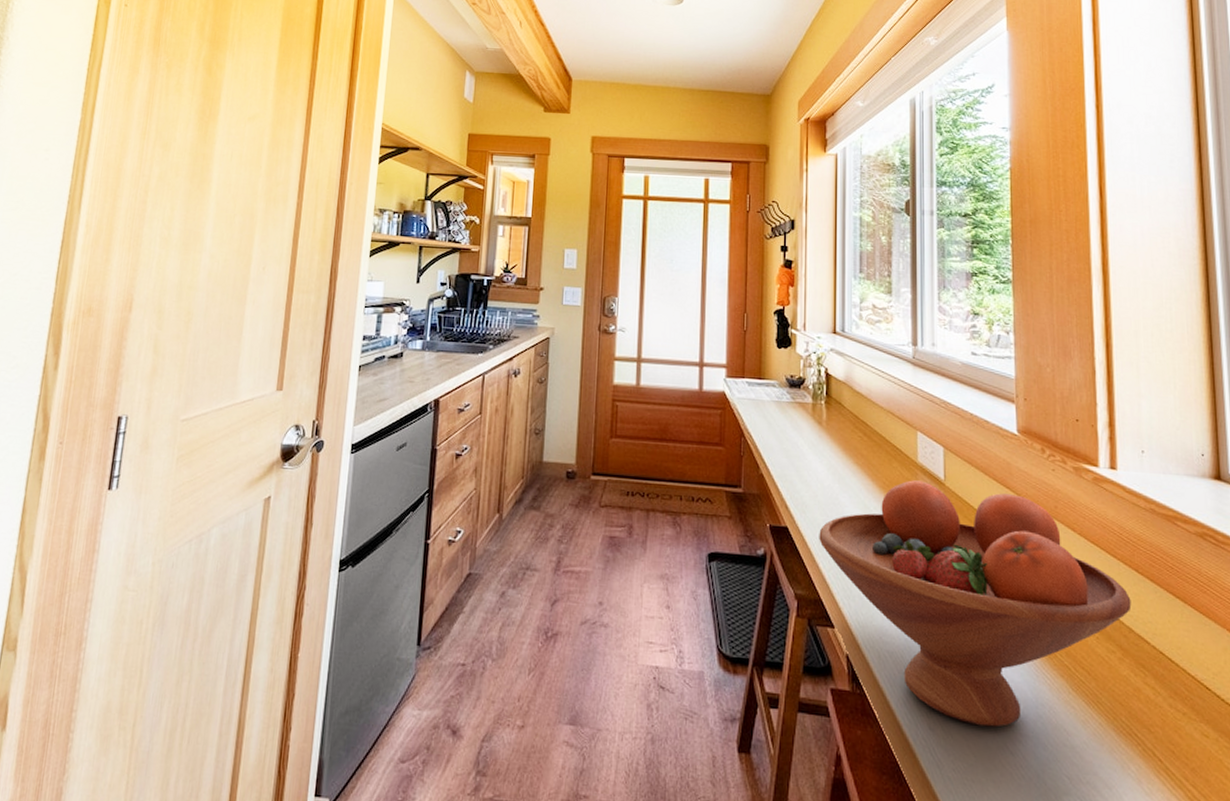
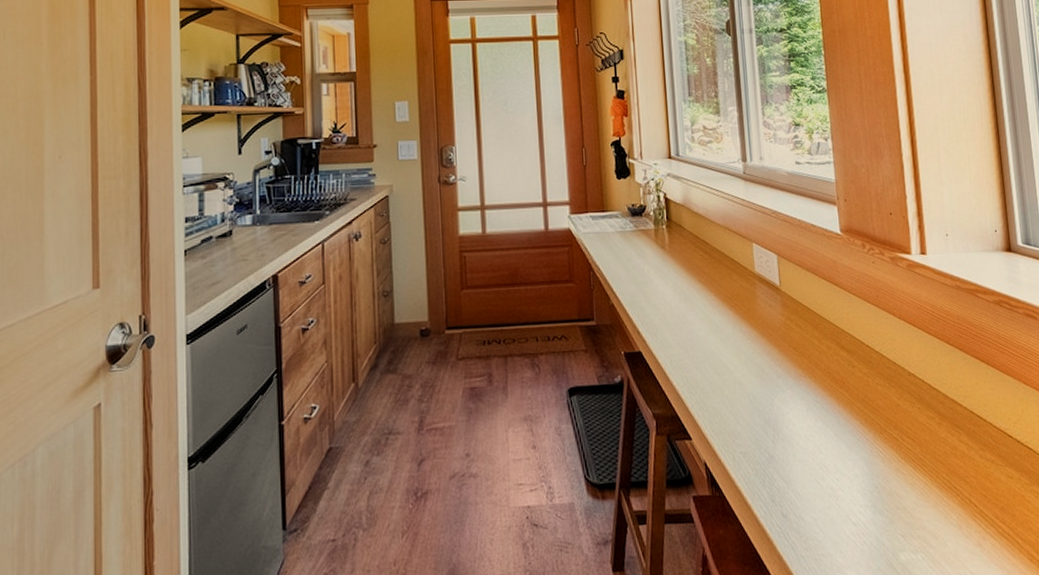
fruit bowl: present [819,480,1132,727] -> none [670,289,945,505]

